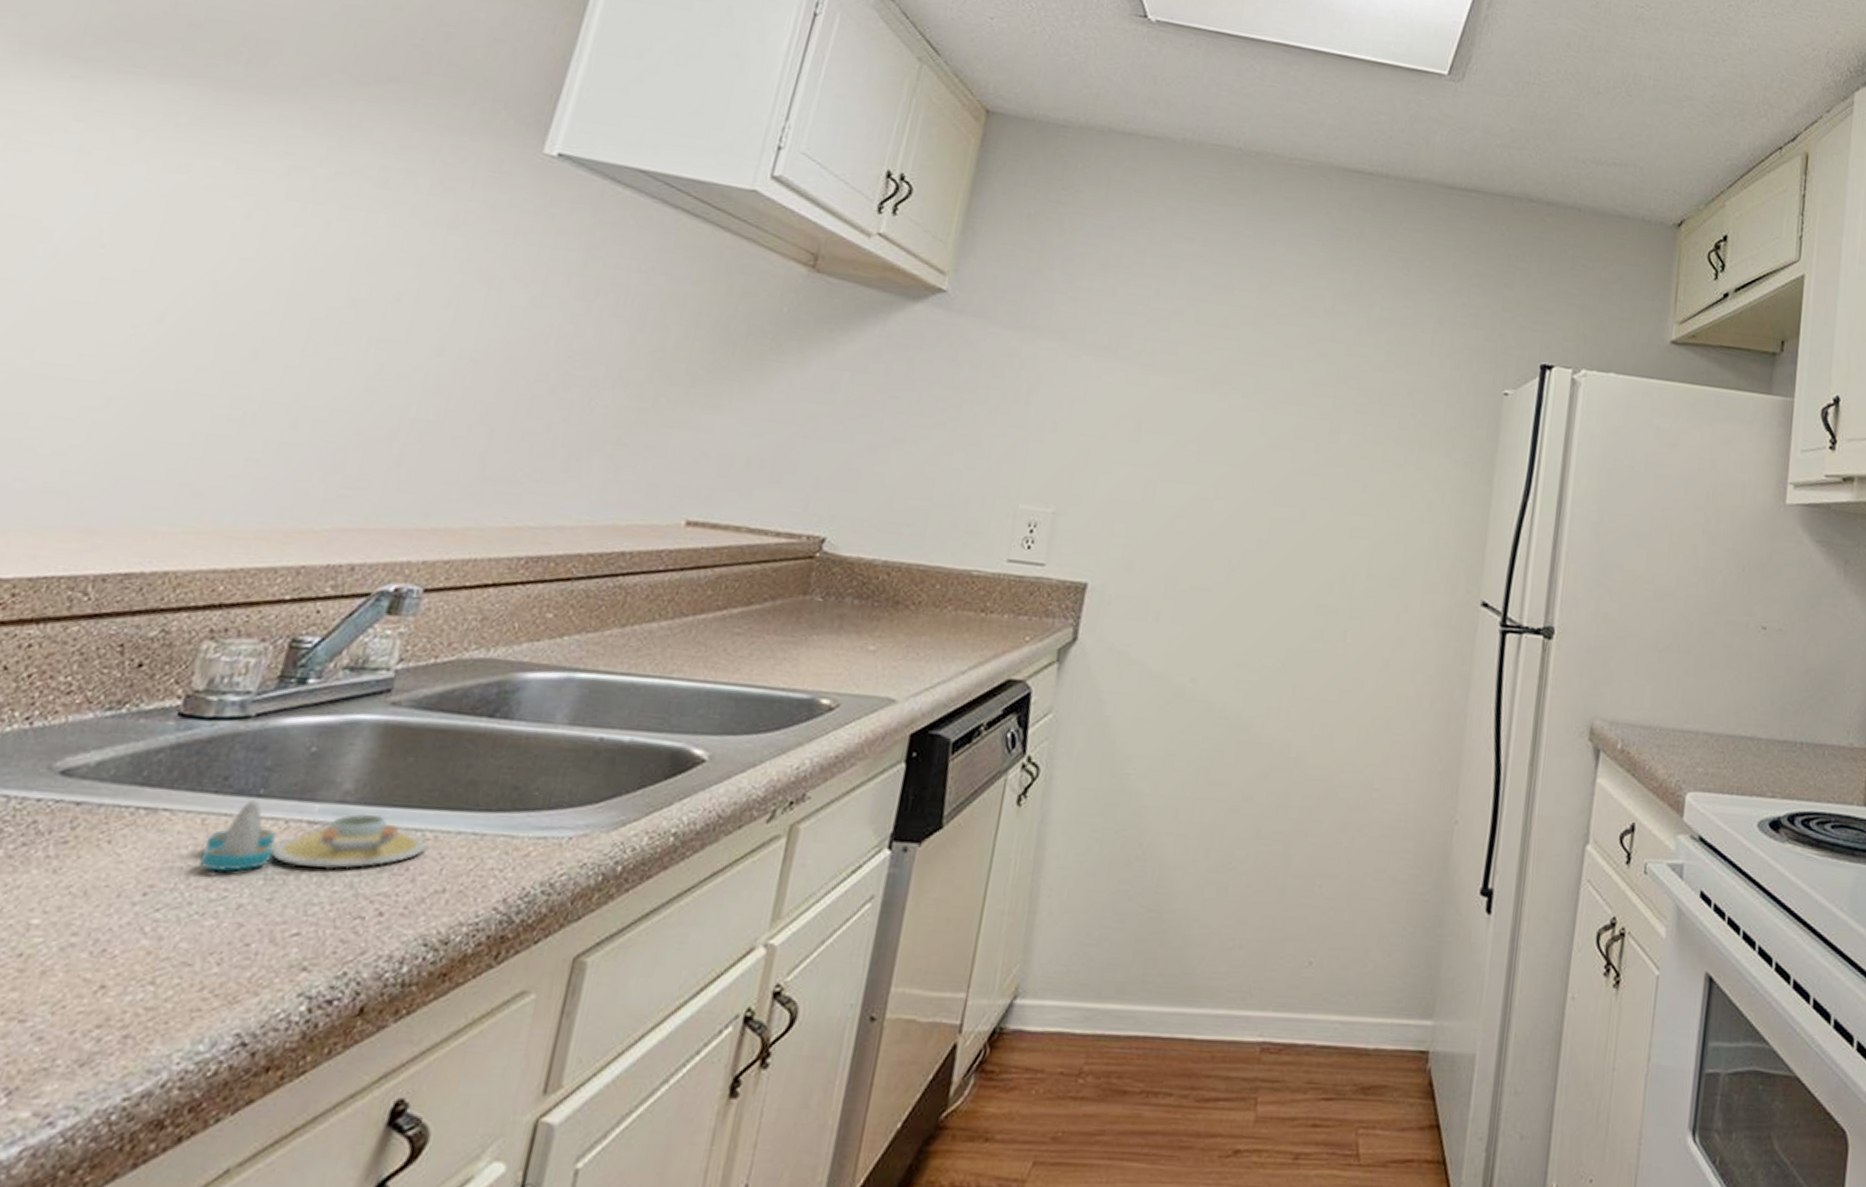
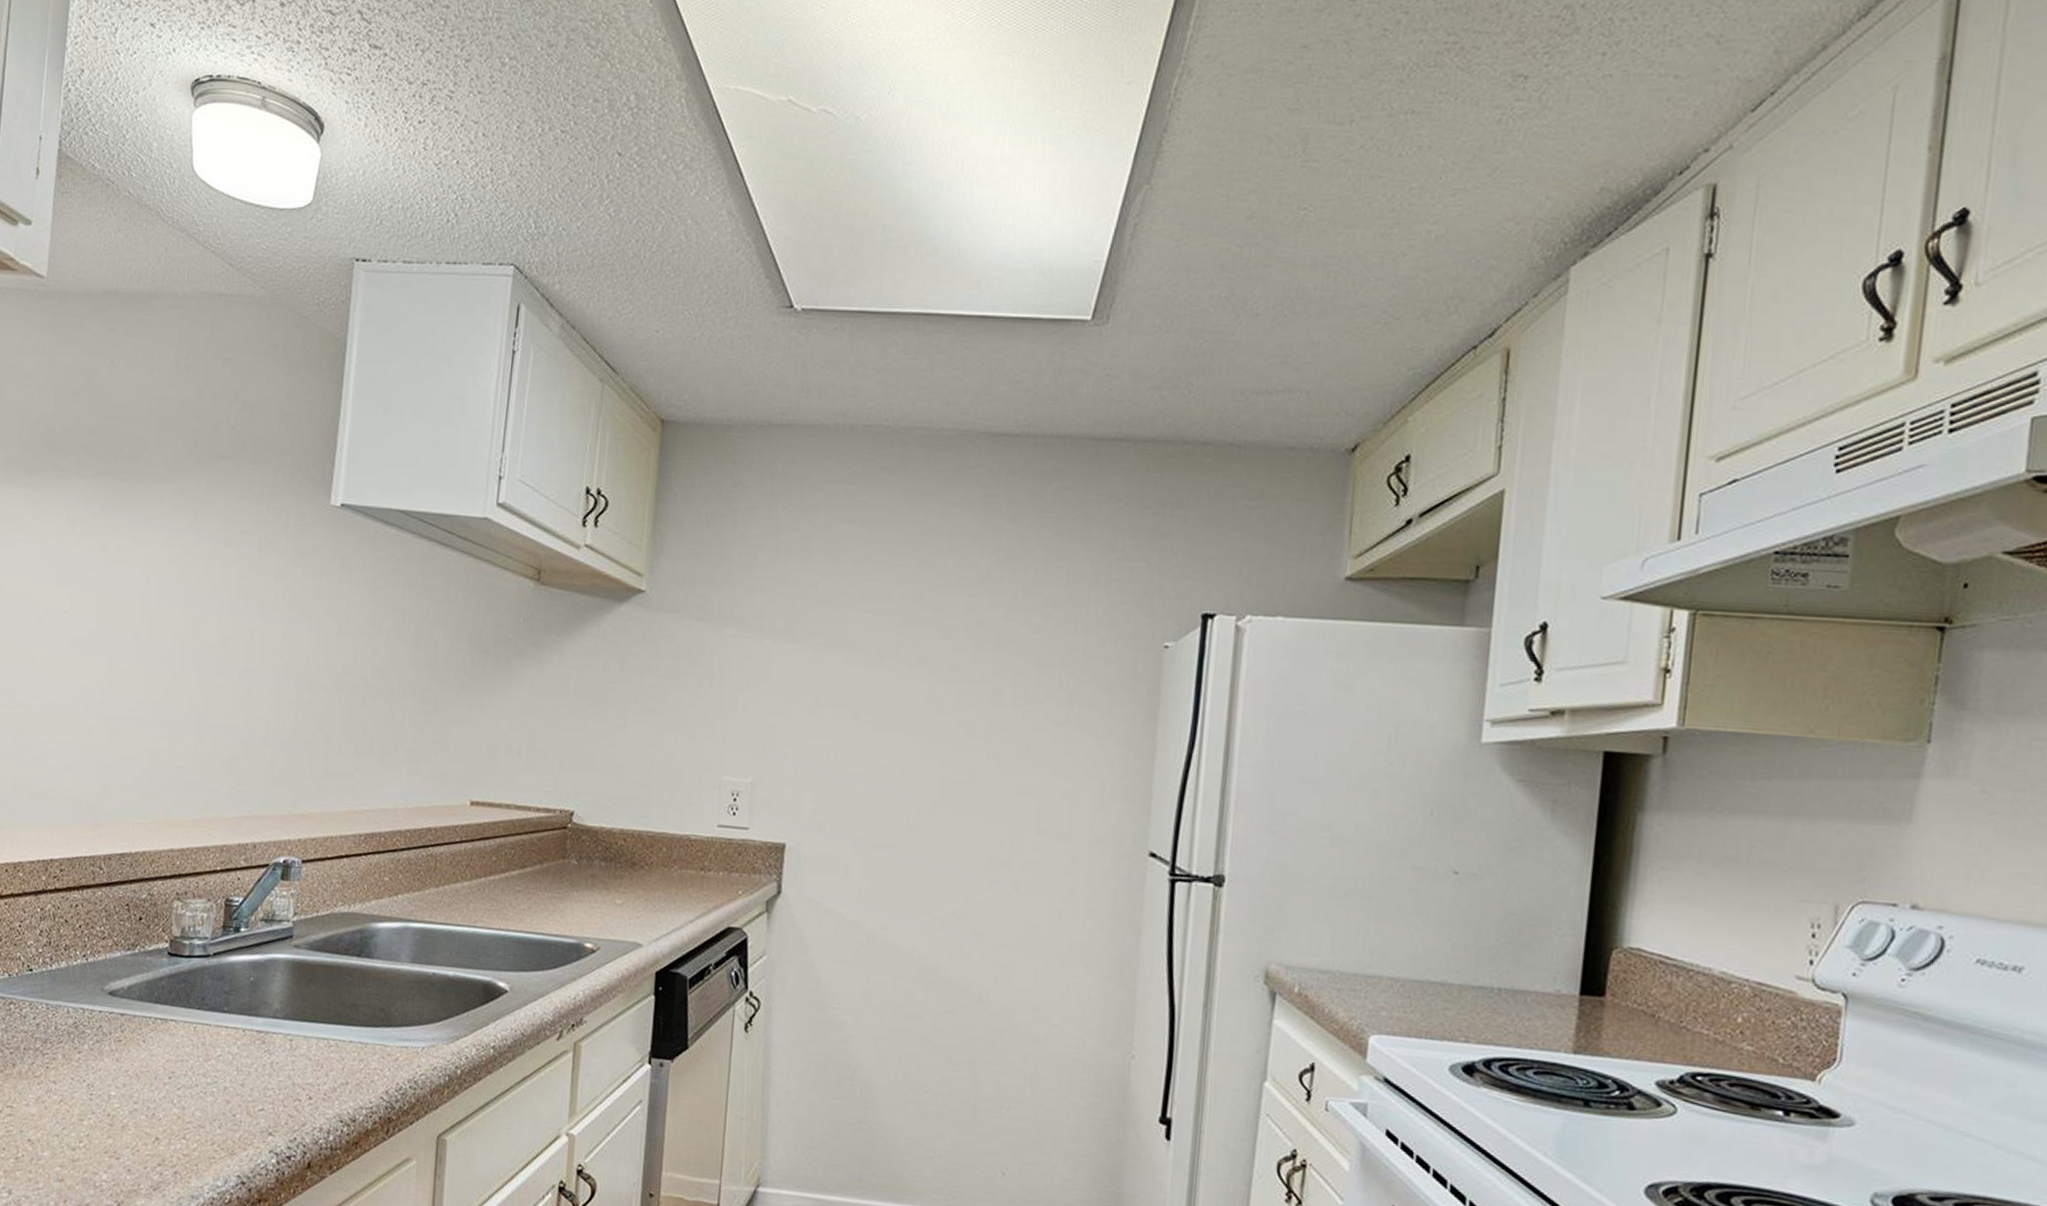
salt and pepper shaker set: present [199,799,427,872] -> none [197,1014,332,1065]

